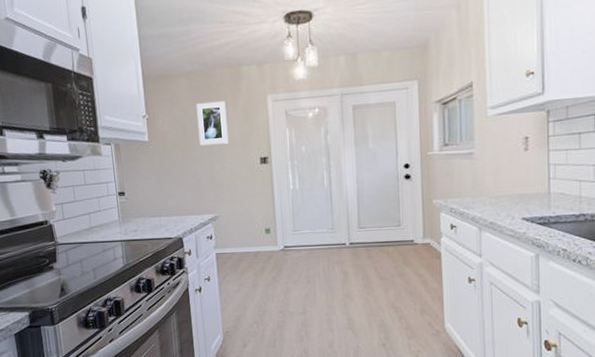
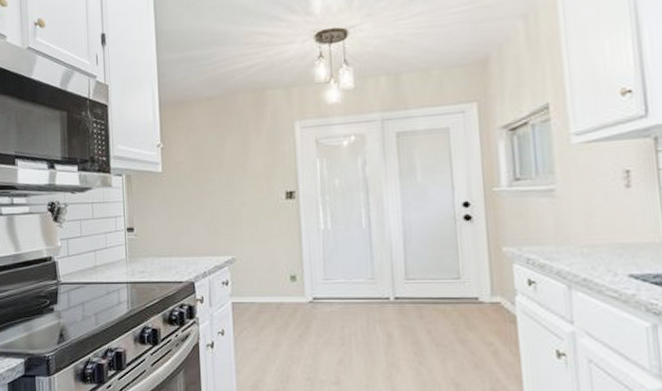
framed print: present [196,100,229,146] -> none [215,128,250,178]

